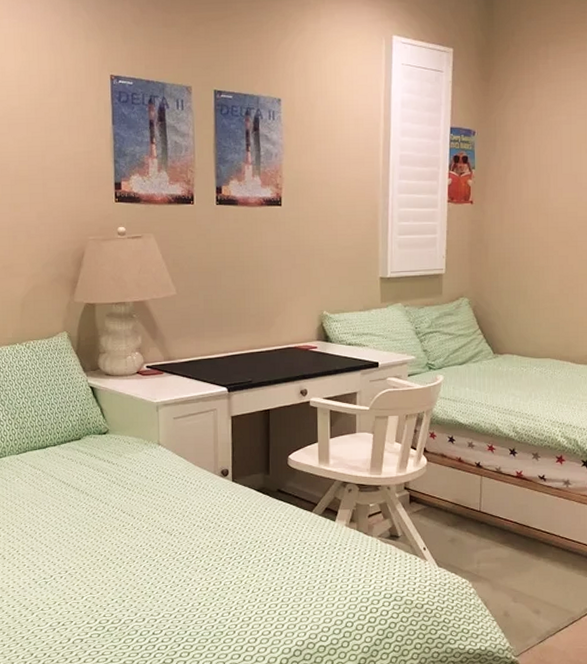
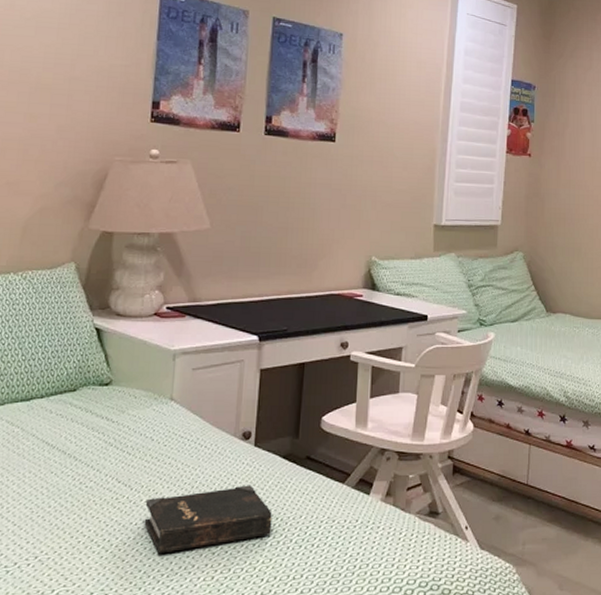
hardback book: none [147,514,253,569] -> present [144,485,272,554]

